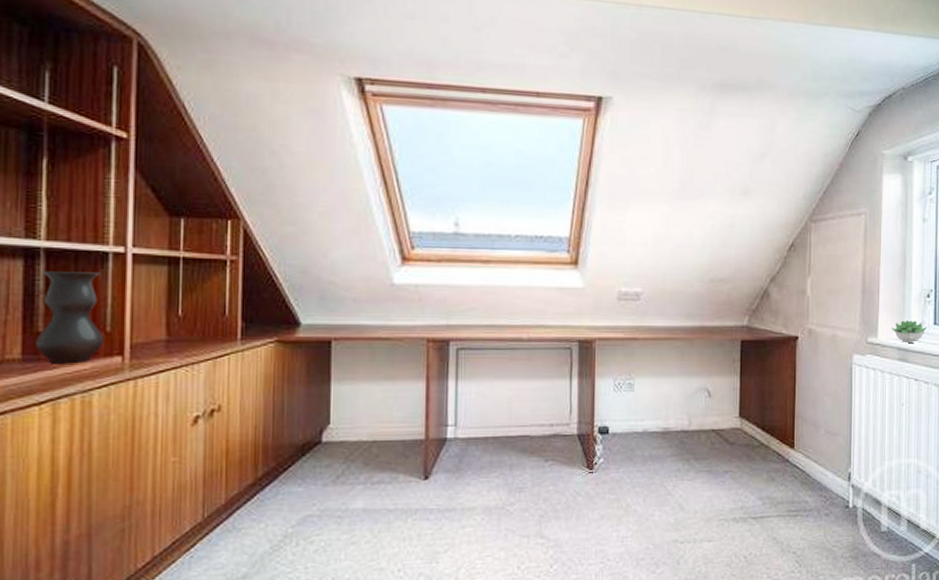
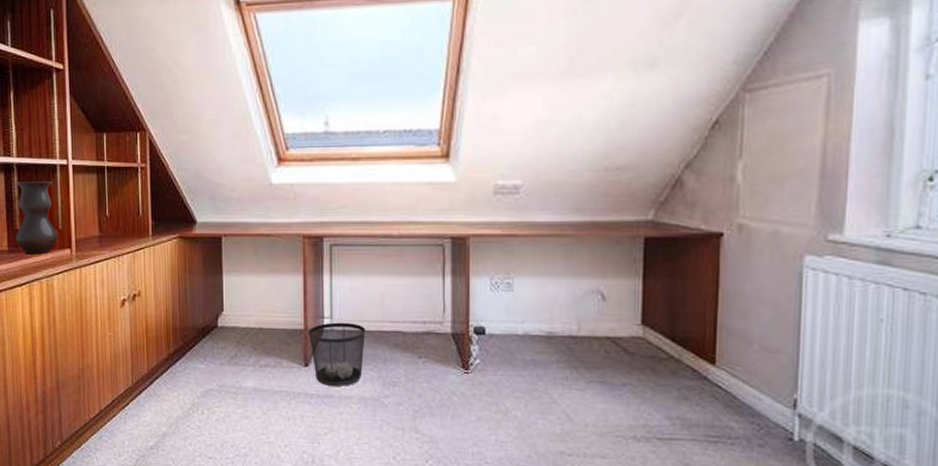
waste bin: none [429,429,492,498] -> present [308,322,365,386]
succulent plant: present [891,320,927,343] -> none [865,212,927,241]

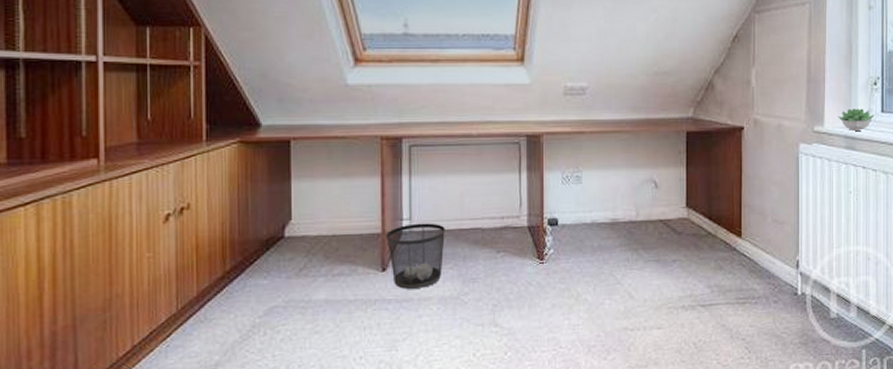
vase: present [16,181,58,255] -> none [19,80,80,167]
succulent plant: none [865,212,927,241] -> present [837,108,874,131]

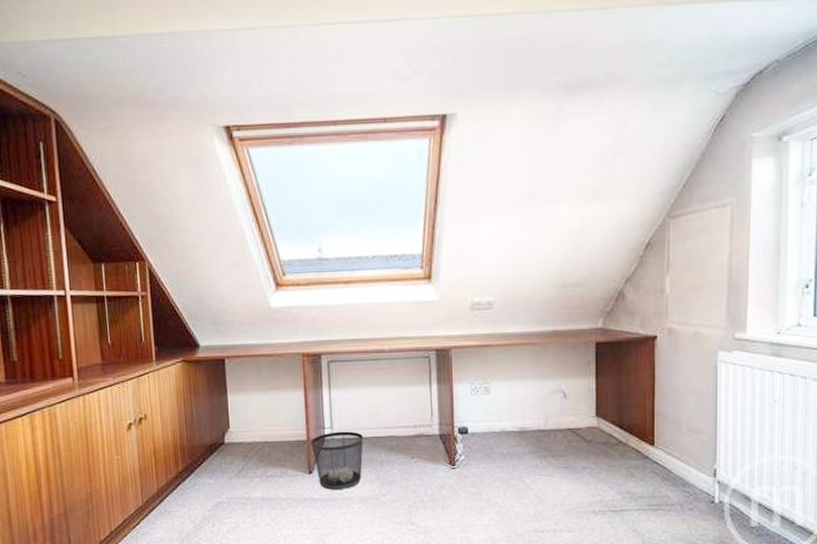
succulent plant: present [837,108,874,131] -> none [762,313,805,337]

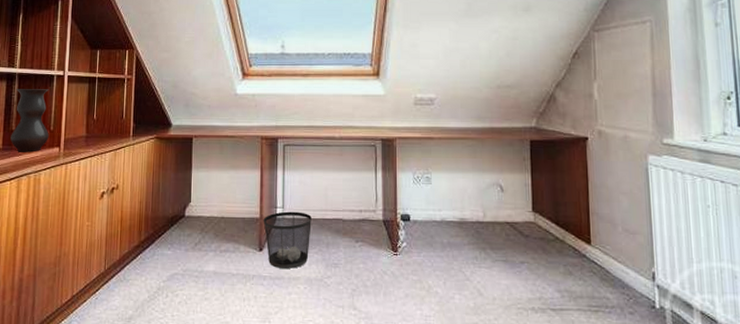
vase: none [11,312,59,385] -> present [10,89,49,152]

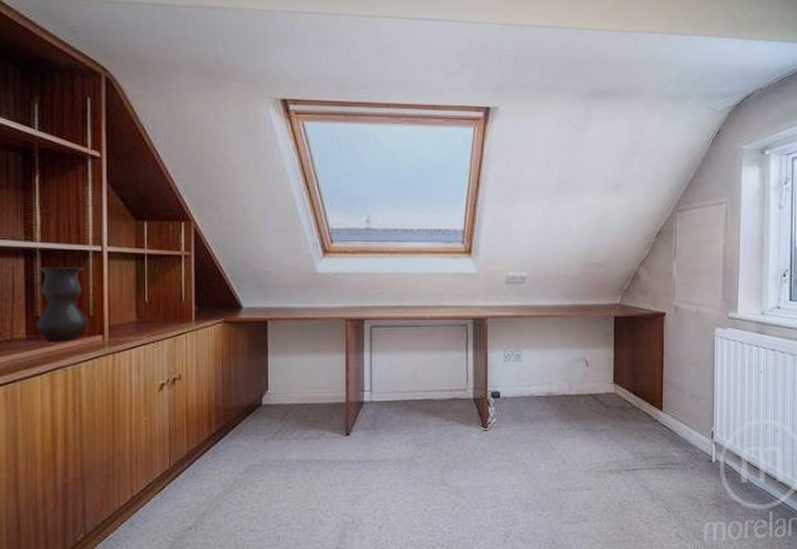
waste bin: present [263,211,312,269] -> none [350,394,401,451]

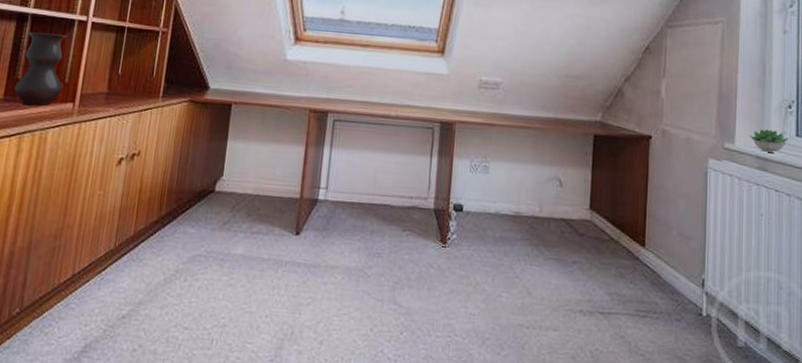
succulent plant: none [750,297,783,317] -> present [749,129,788,153]

